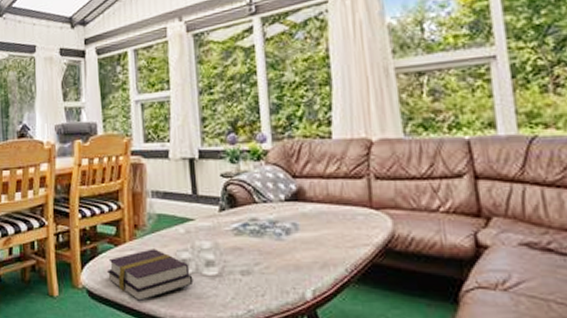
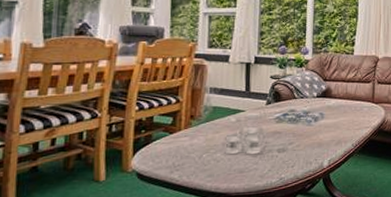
book: present [106,249,194,302] -> none [159,135,239,180]

